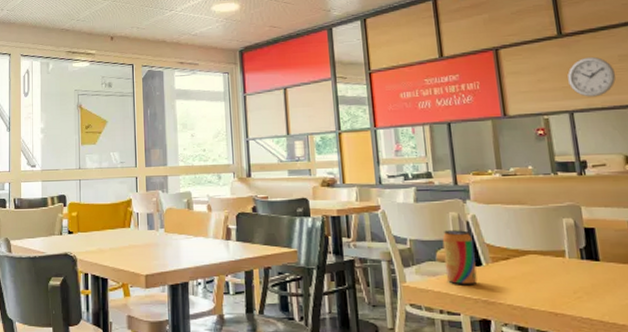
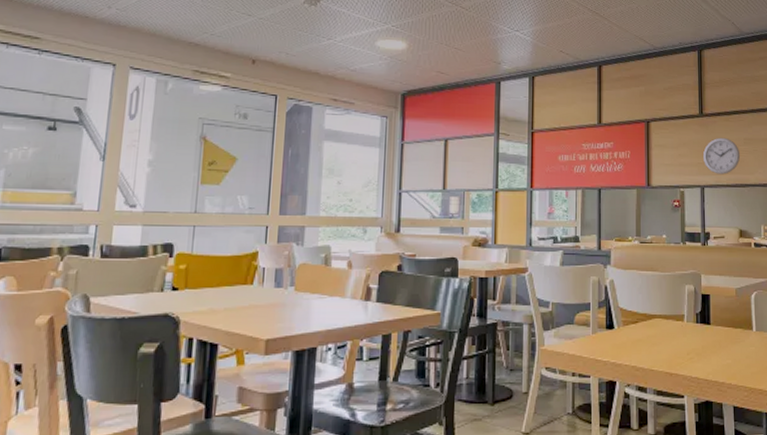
beverage can: present [442,230,478,285] -> none [581,294,609,348]

